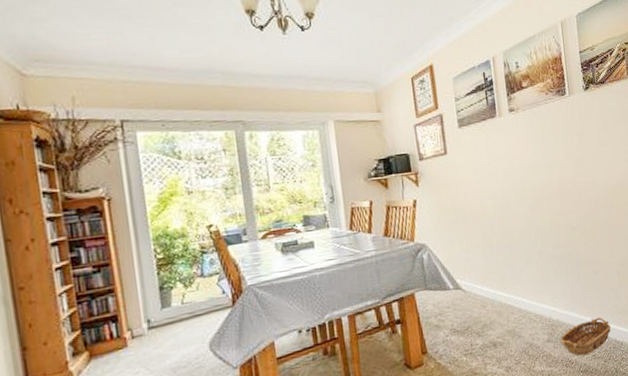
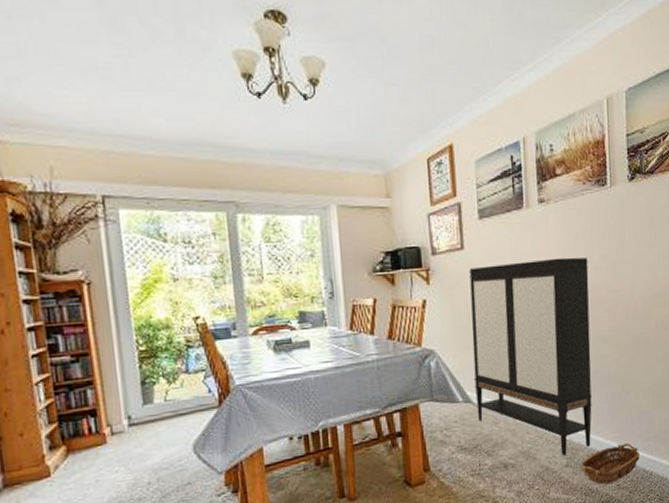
storage cabinet: none [453,157,568,333] -> present [469,257,592,456]

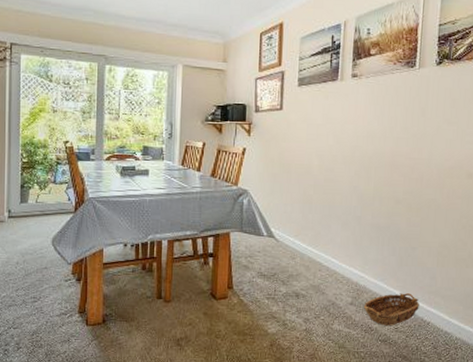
storage cabinet: present [469,257,592,456] -> none [278,125,391,295]

